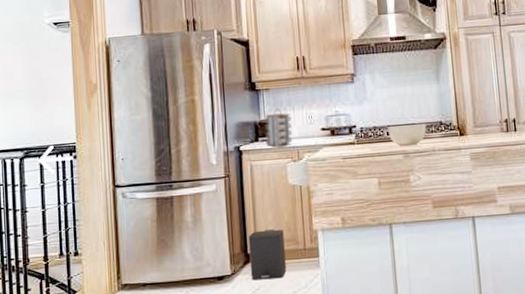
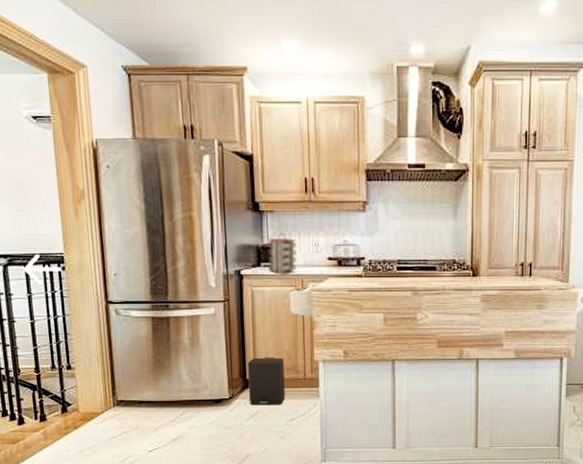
bowl: present [387,123,427,147] -> none [398,260,438,284]

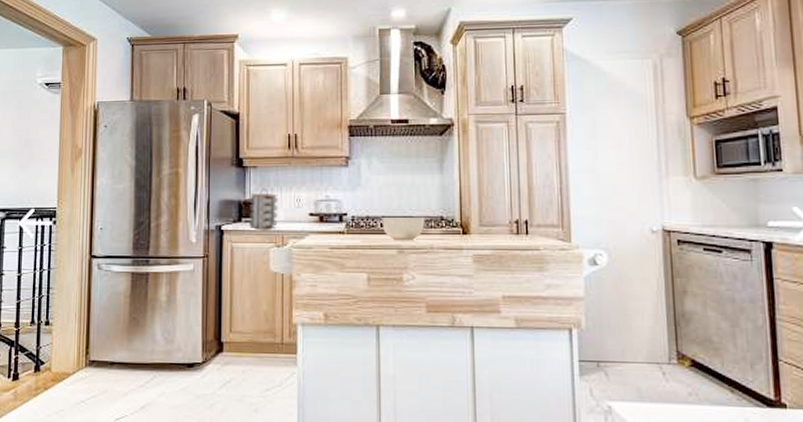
pedal bin: present [248,357,285,405] -> none [223,318,261,373]
bowl: none [398,260,438,284] -> present [382,216,425,241]

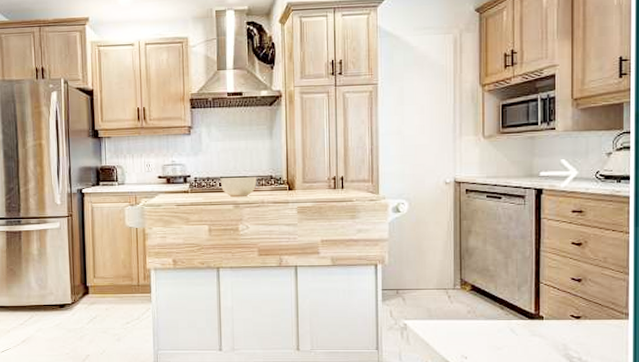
spice rack: present [249,188,278,231] -> none [105,156,131,193]

